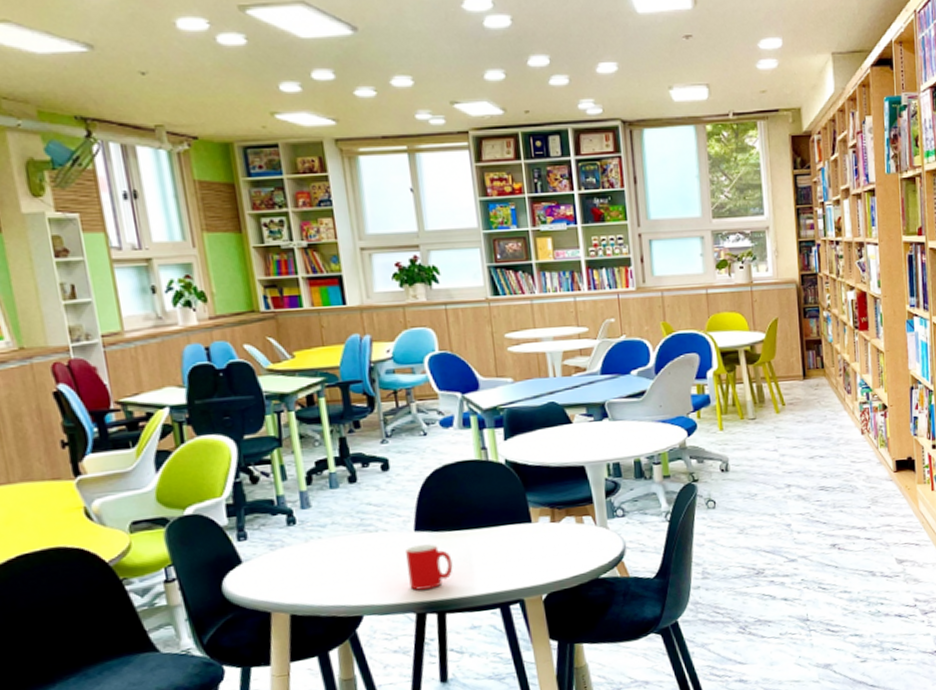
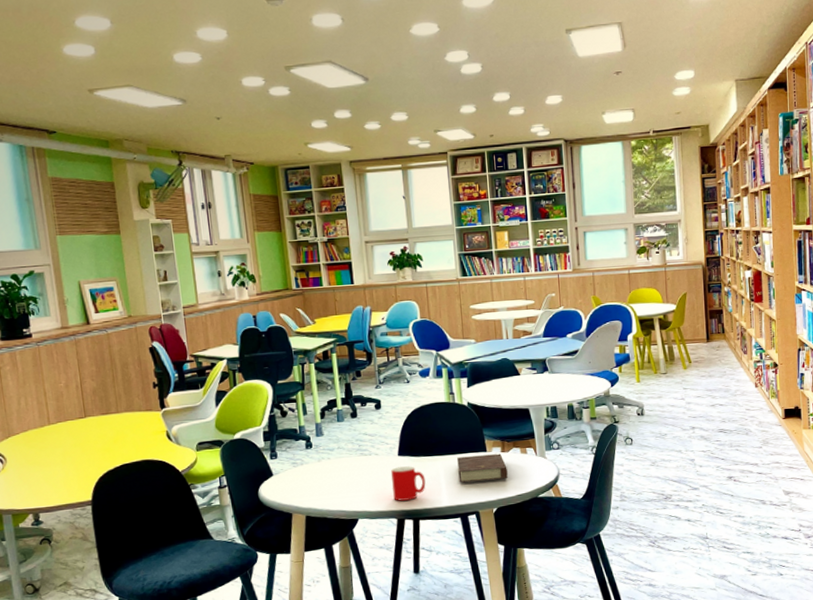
book: none [493,524,560,564] -> present [457,453,508,483]

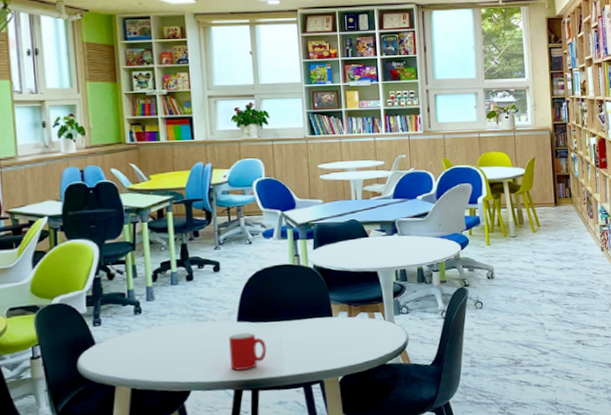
book: present [457,453,508,483] -> none [301,318,355,350]

